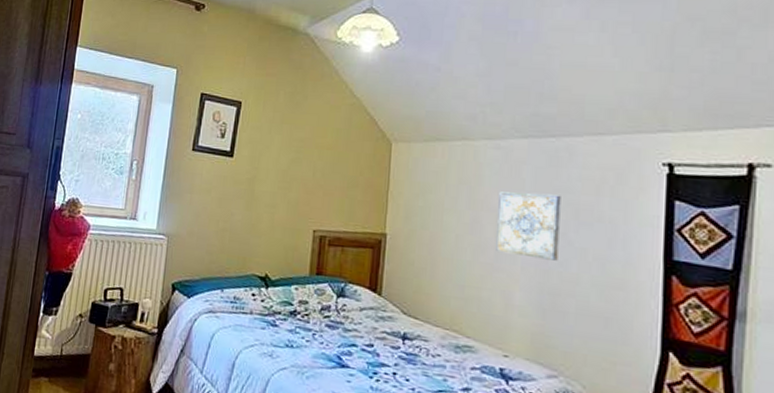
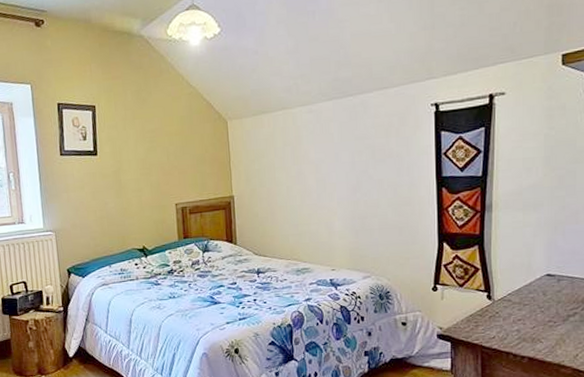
wall art: present [496,191,561,261] -> none [315,142,363,194]

